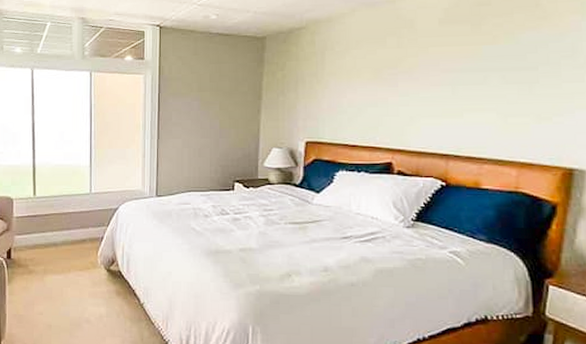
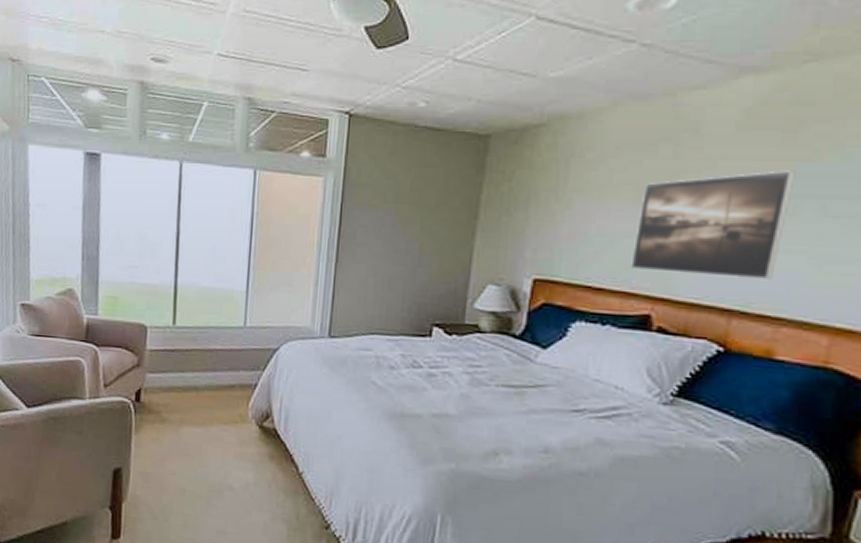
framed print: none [375,52,483,132] -> present [631,170,796,281]

